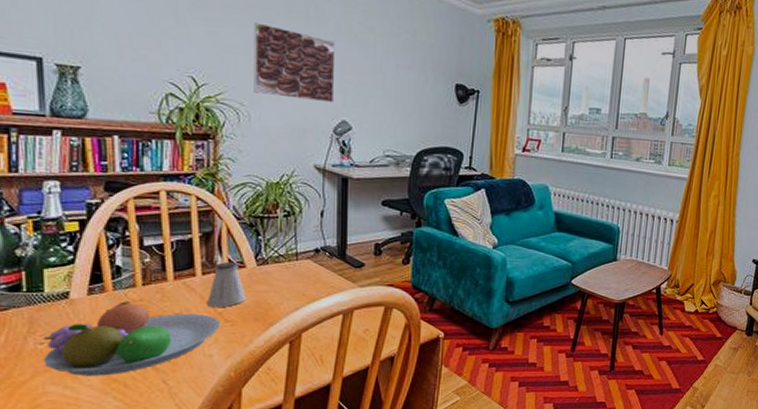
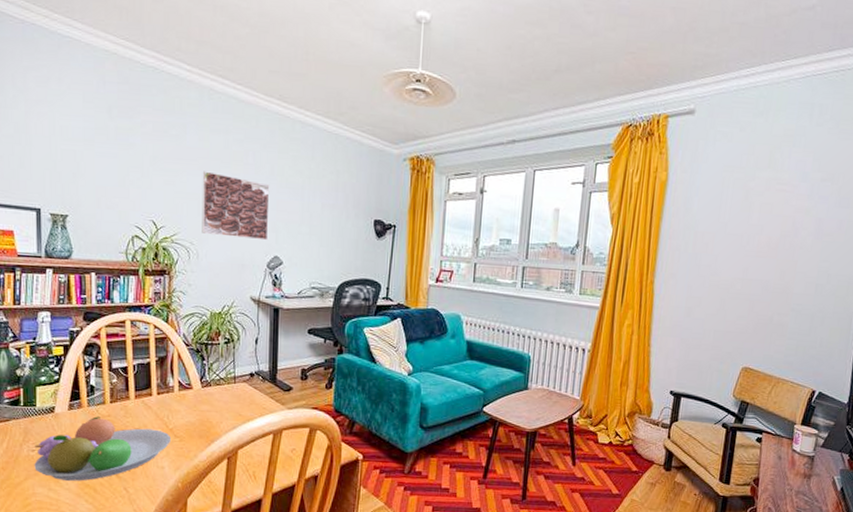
saltshaker: present [206,261,246,307] -> none [160,383,192,424]

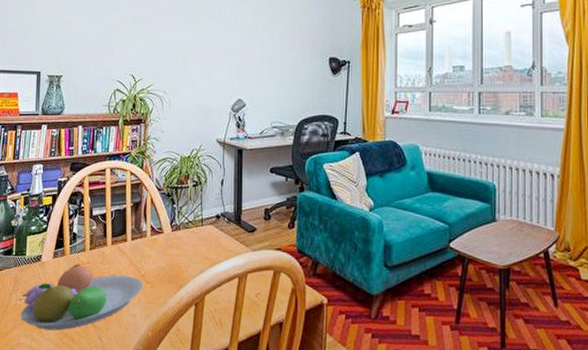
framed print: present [202,171,270,241] -> none [174,26,233,85]

